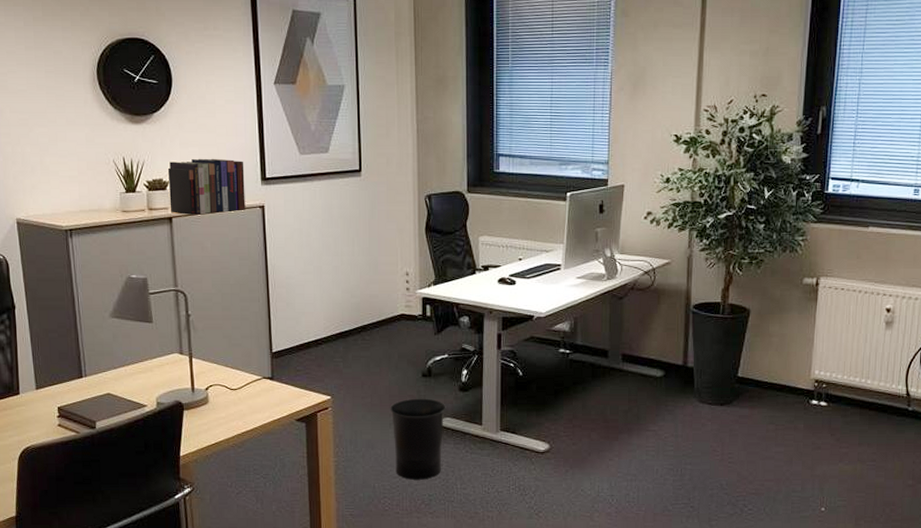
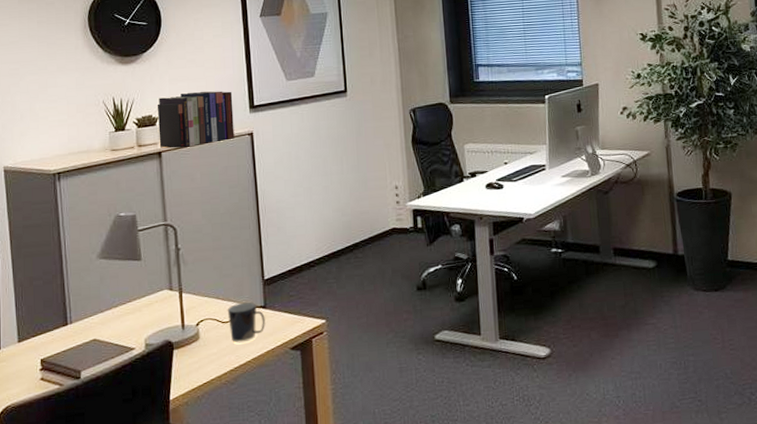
mug: none [235,372,272,410] -> present [227,302,265,344]
waste bin: present [390,398,446,480] -> none [386,312,444,401]

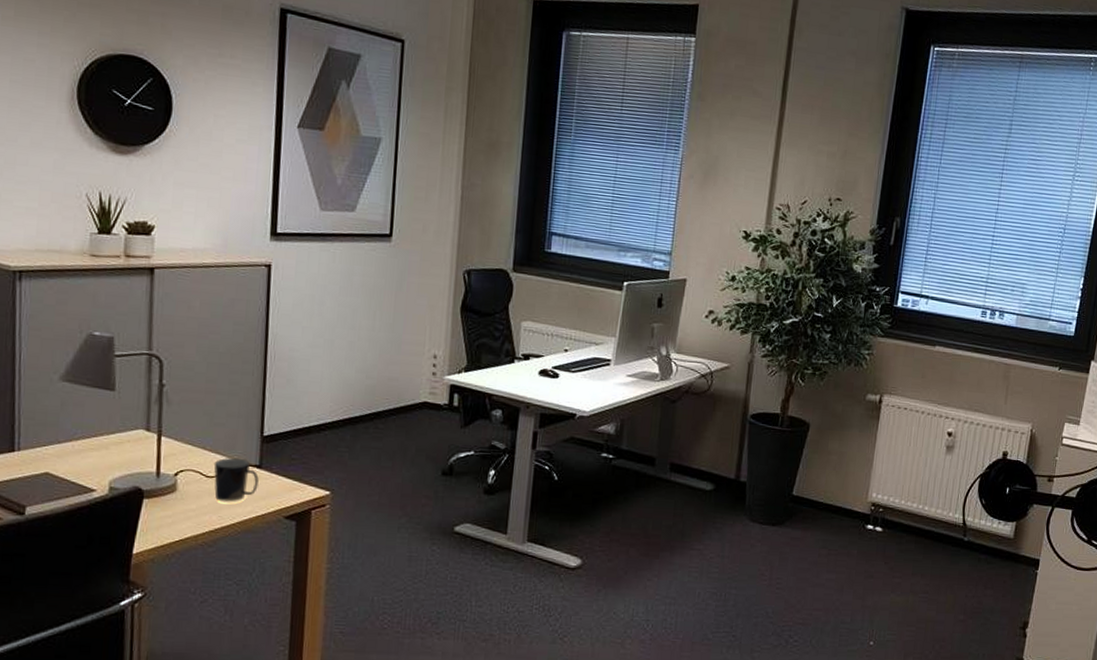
books: present [157,91,235,149] -> none [152,202,252,269]

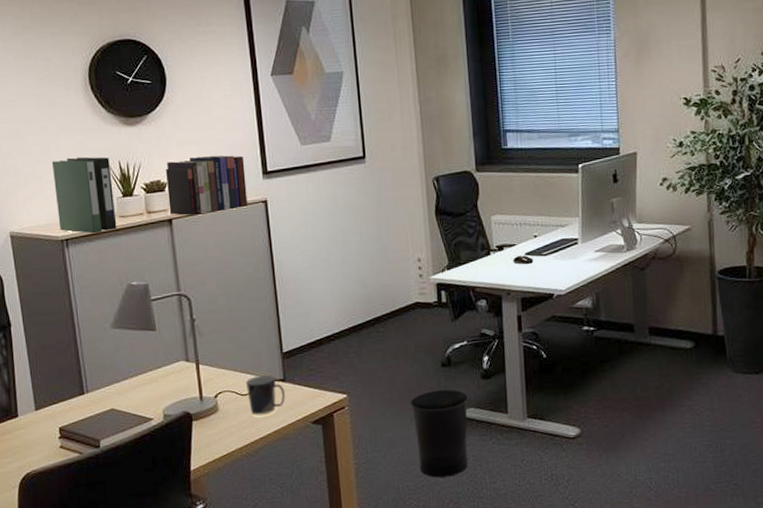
binder: none [13,178,70,270] -> present [51,160,102,234]
binder: none [35,177,88,270] -> present [67,157,117,231]
books: none [152,202,252,269] -> present [165,155,248,216]
waste bin: none [400,499,467,594] -> present [410,389,469,478]

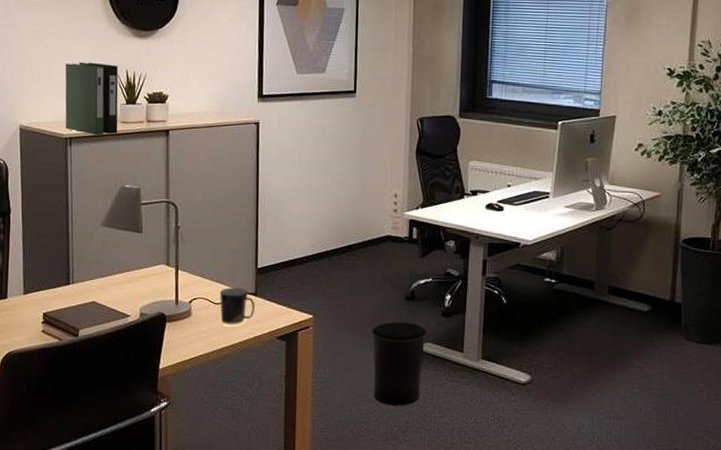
books: present [165,155,248,216] -> none [167,73,243,129]

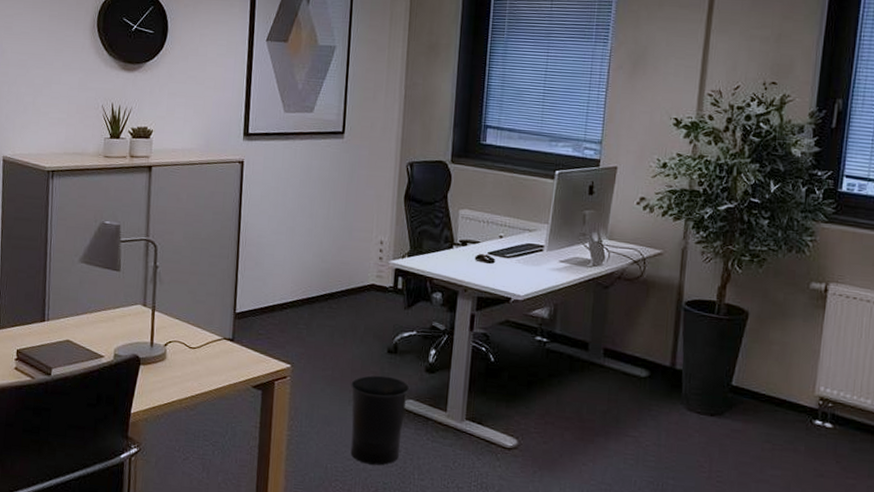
binder: present [65,63,105,136] -> none [48,95,90,170]
binder: present [79,62,118,134] -> none [65,93,104,169]
mug: present [219,287,255,326] -> none [195,331,232,372]

